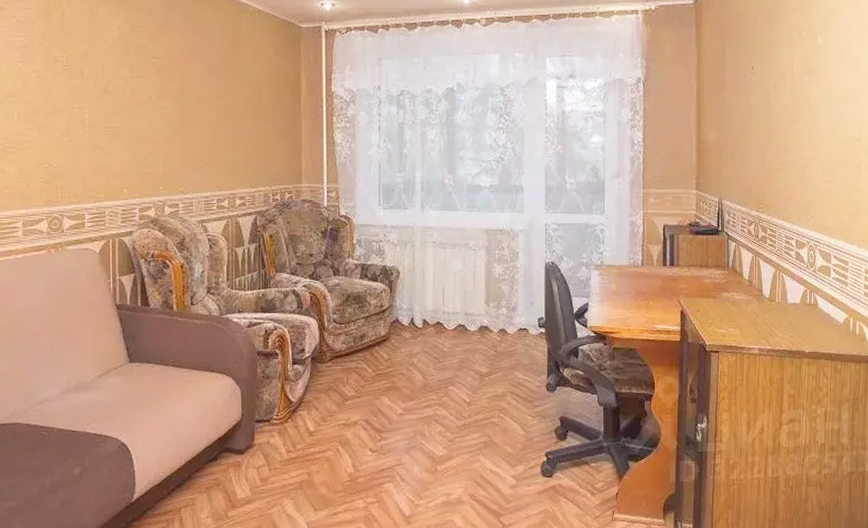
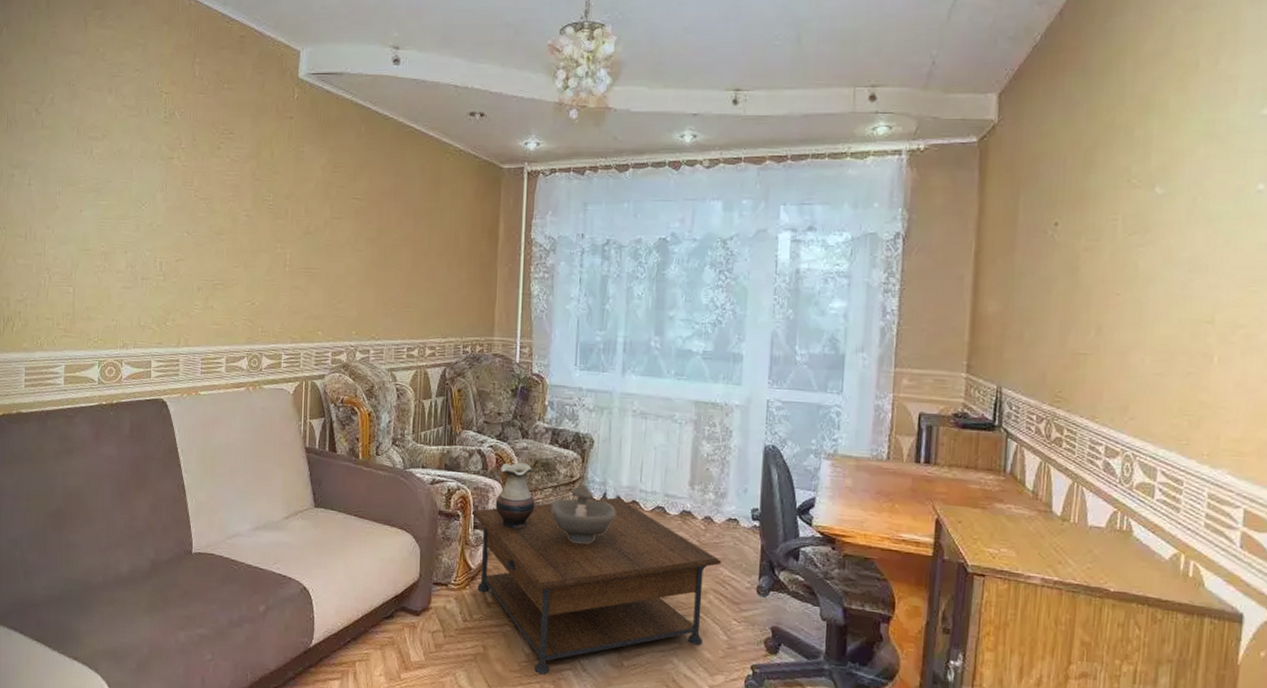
coffee table: none [289,321,515,491] -> present [471,497,721,675]
vase: none [312,298,350,361] -> present [495,462,535,530]
decorative bowl: none [364,312,424,366] -> present [551,484,617,544]

